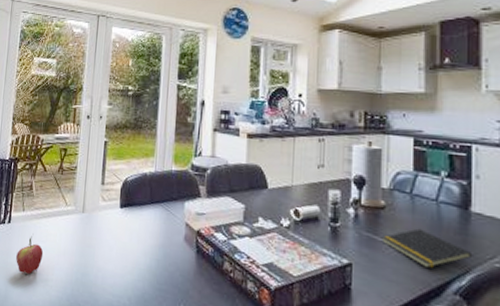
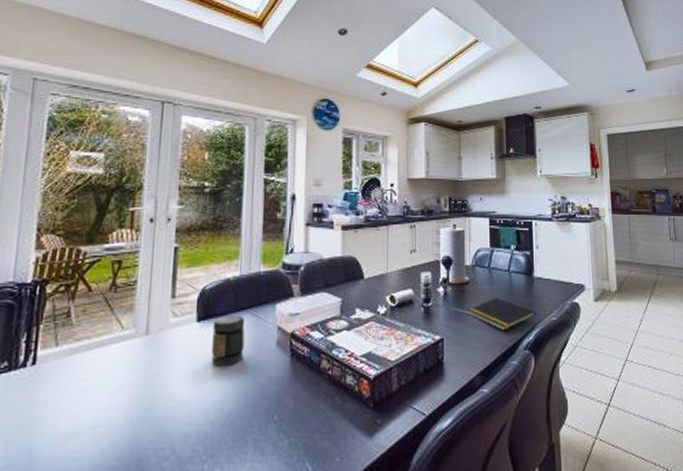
fruit: present [16,233,44,274] -> none [45,372,90,426]
jar: none [130,206,159,251] -> present [211,315,245,366]

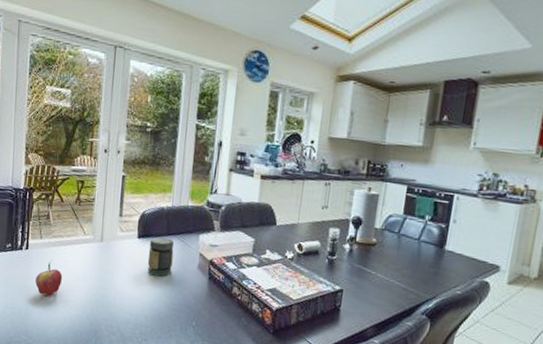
fruit: none [45,372,90,426] -> present [35,259,63,296]
notepad: present [467,297,537,332] -> none [369,262,441,295]

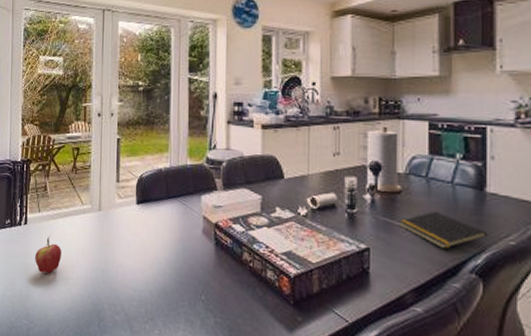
jar: present [147,237,175,277] -> none [148,201,175,245]
notepad: none [369,262,441,295] -> present [398,211,488,250]

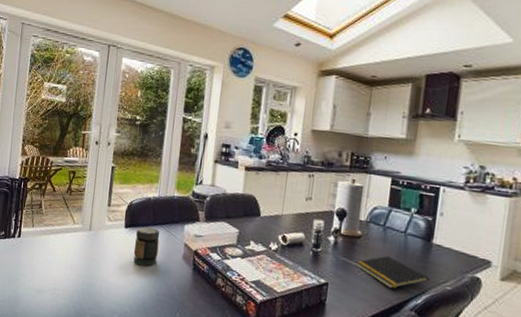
fruit: present [35,234,62,274] -> none [25,247,52,284]
jar: none [148,201,175,245] -> present [133,227,160,266]

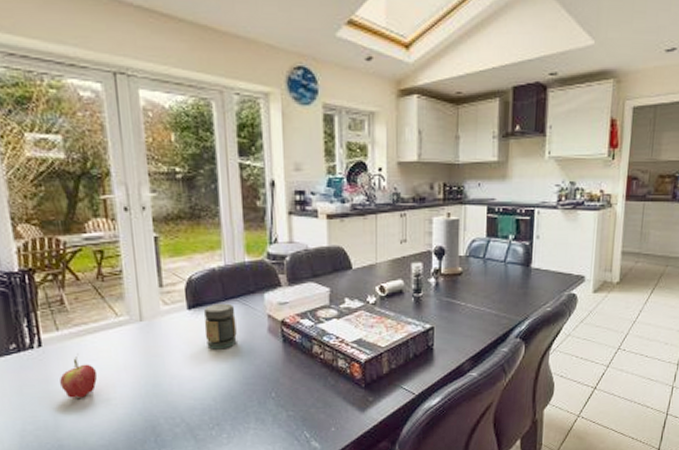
fruit: none [25,247,52,284] -> present [60,353,98,398]
notepad: present [355,255,430,289] -> none [458,288,531,321]

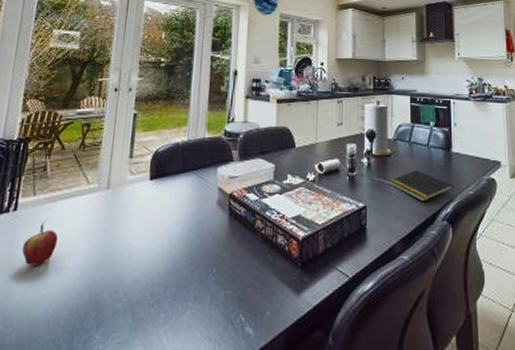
jar: present [204,303,237,350] -> none [160,175,191,221]
notepad: none [458,288,531,321] -> present [388,170,455,202]

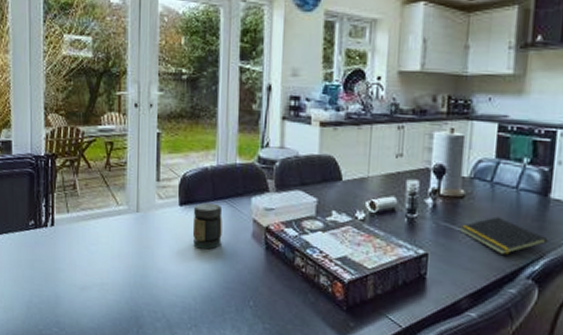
fruit: present [22,219,59,265] -> none [65,236,96,279]
jar: none [160,175,191,221] -> present [192,202,223,250]

